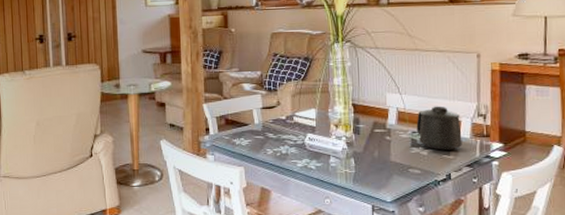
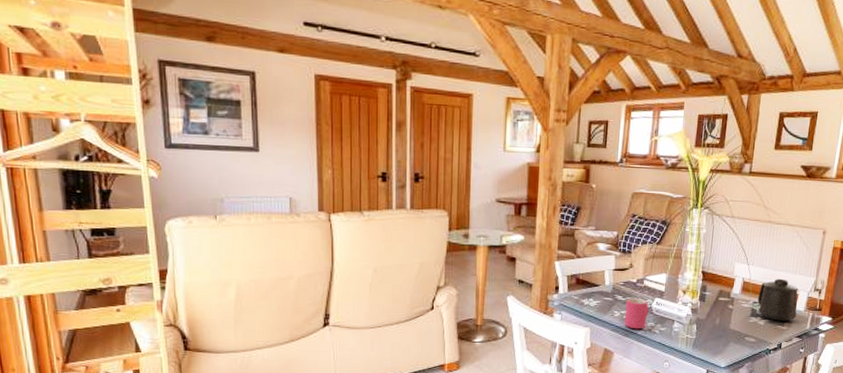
mug: none [277,134,302,167] -> present [624,298,649,330]

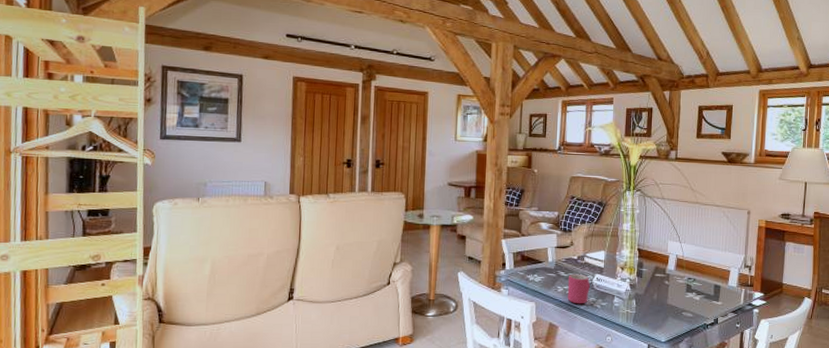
mug: present [757,278,799,322] -> none [692,255,730,297]

